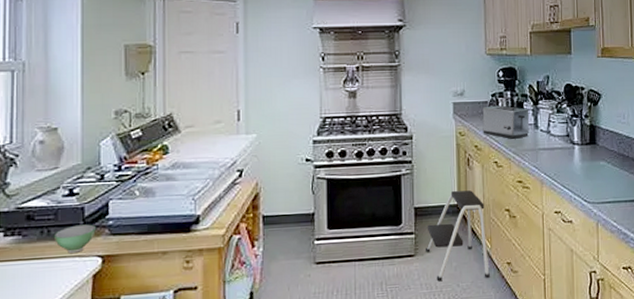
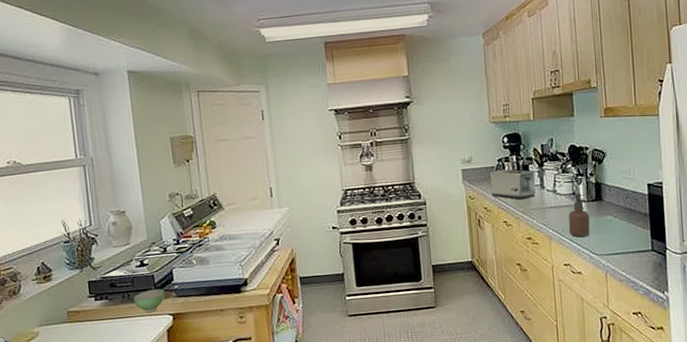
step stool: present [426,190,490,282] -> none [445,248,505,329]
soap dispenser: none [561,135,583,183] -> present [568,193,590,238]

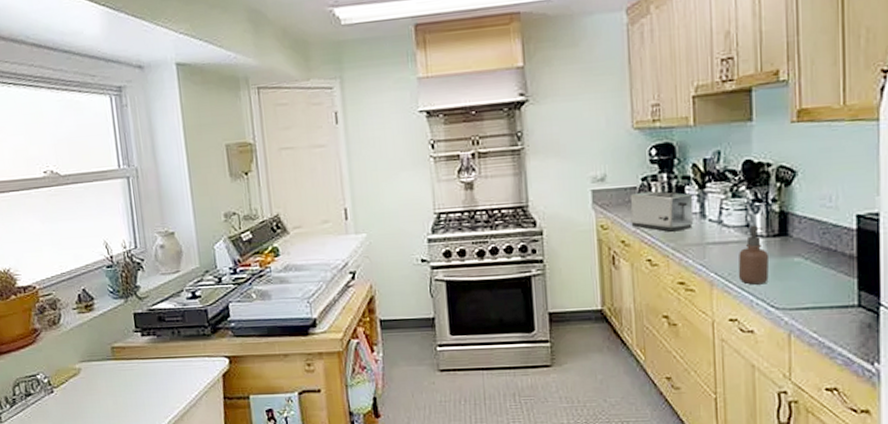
bowl: present [132,289,166,313] -> none [183,326,221,353]

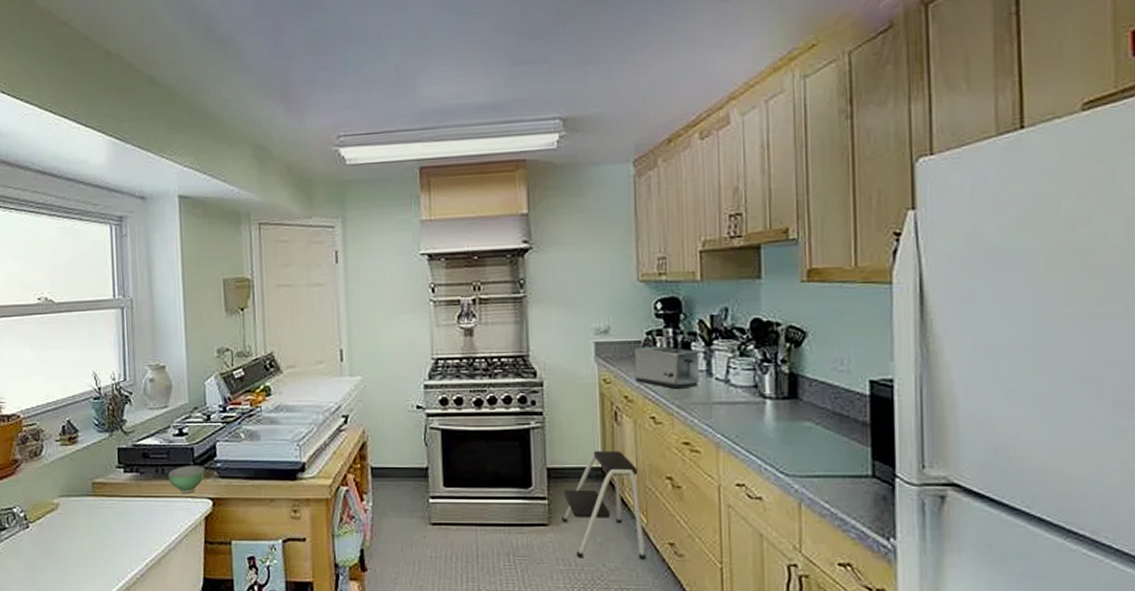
bowl: none [183,326,221,353] -> present [167,465,206,493]
step stool: none [564,293,644,396] -> present [562,450,646,559]
soap dispenser: present [738,225,770,285] -> none [745,386,779,449]

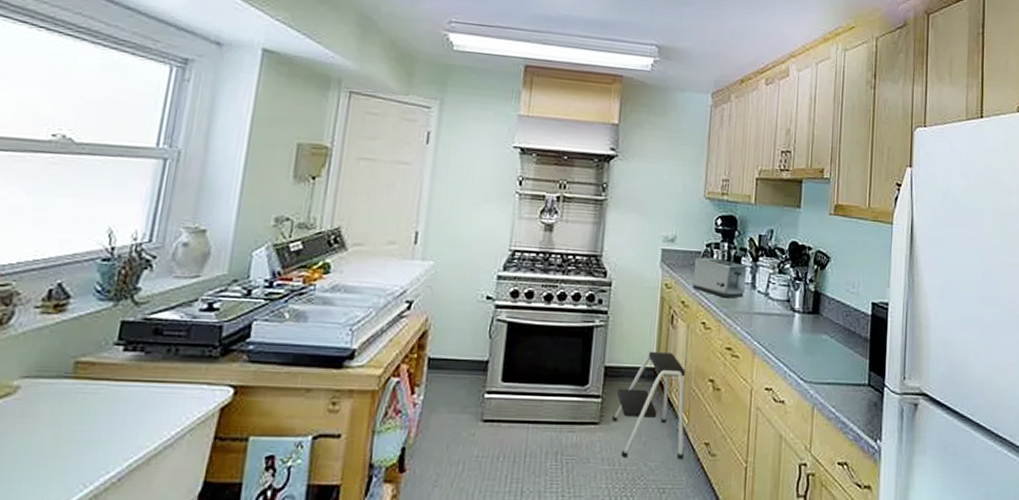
bowl: present [167,465,206,493] -> none [181,346,234,379]

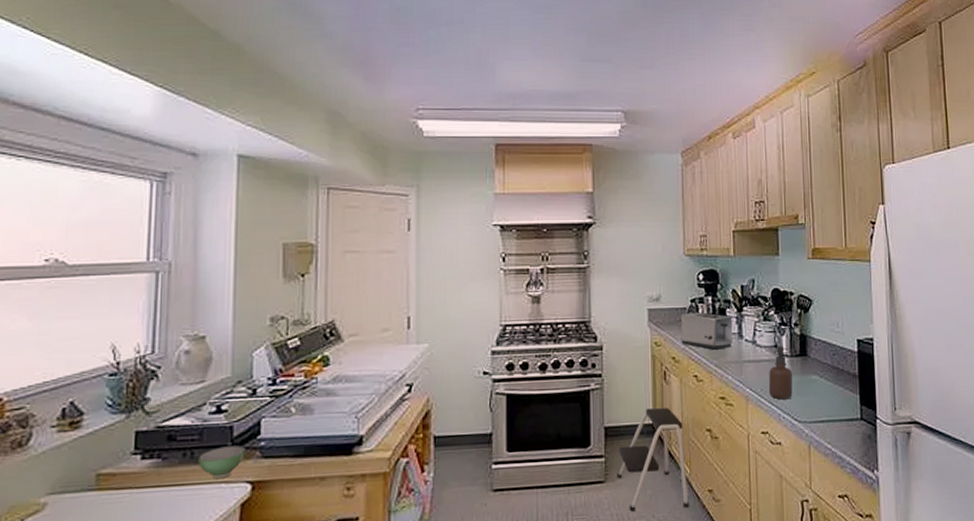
bowl: none [181,346,234,379] -> present [197,445,247,479]
soap dispenser: none [776,300,803,357] -> present [768,345,793,400]

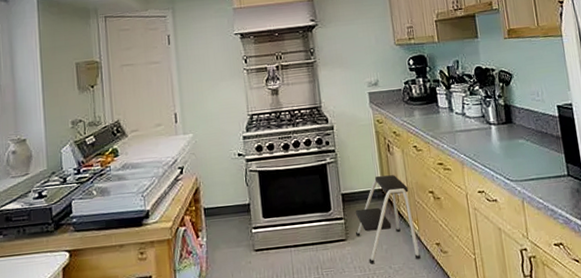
bowl: present [197,445,247,479] -> none [28,222,63,249]
toaster: present [680,312,733,350] -> none [397,92,444,124]
soap dispenser: present [768,345,793,400] -> none [479,115,503,163]

